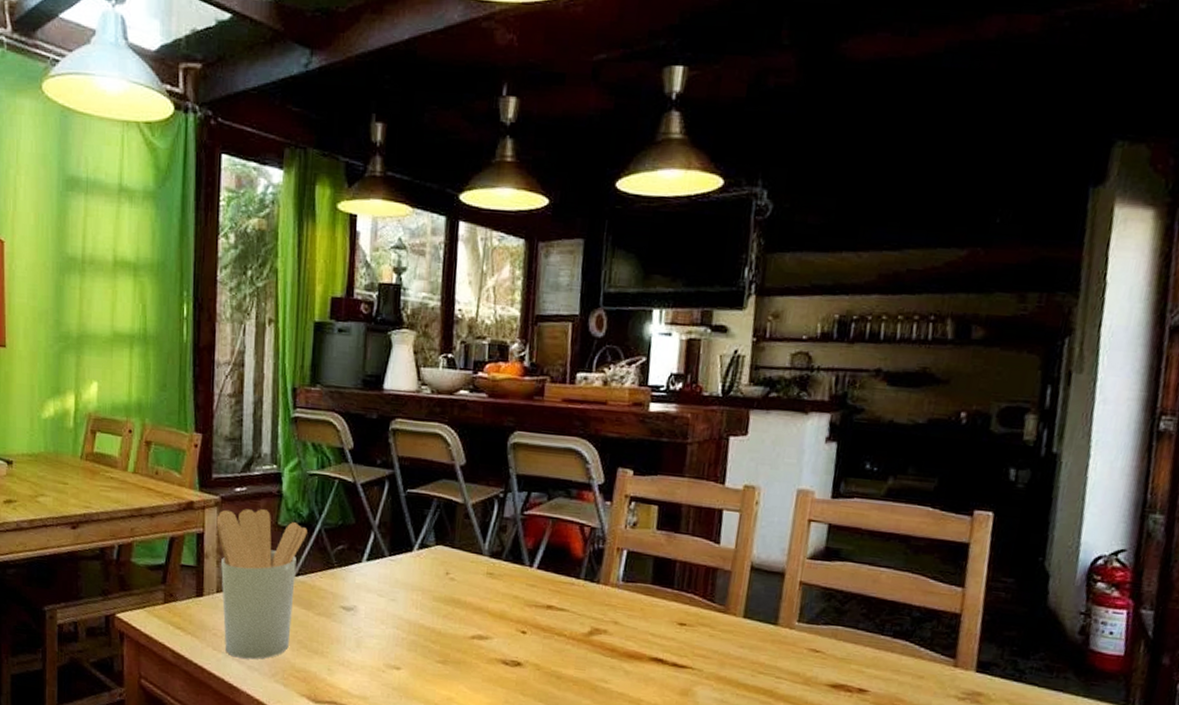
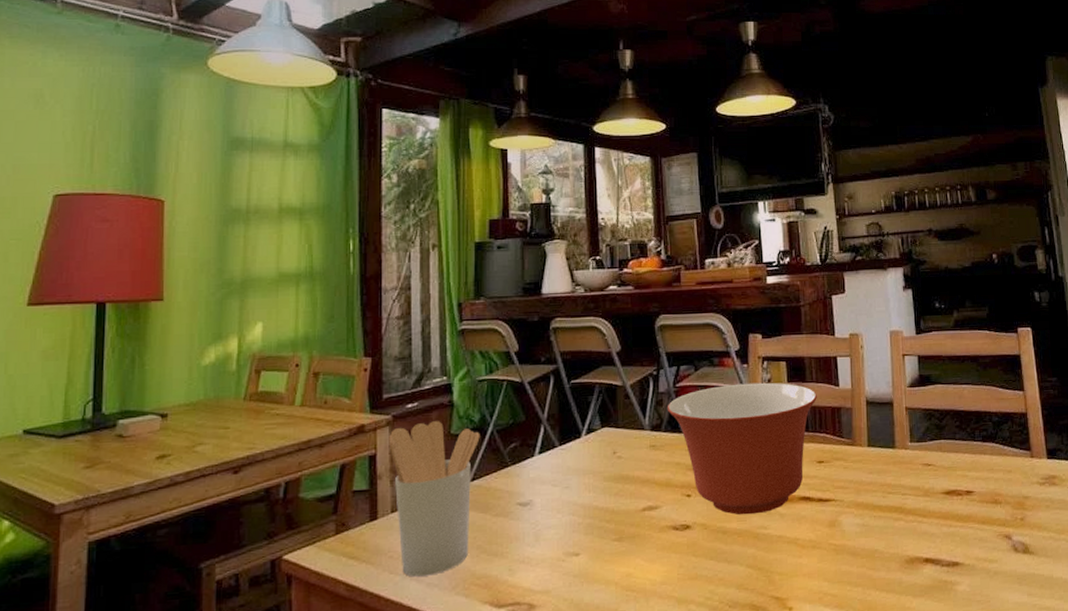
mixing bowl: none [510,521,691,666] -> present [667,382,817,515]

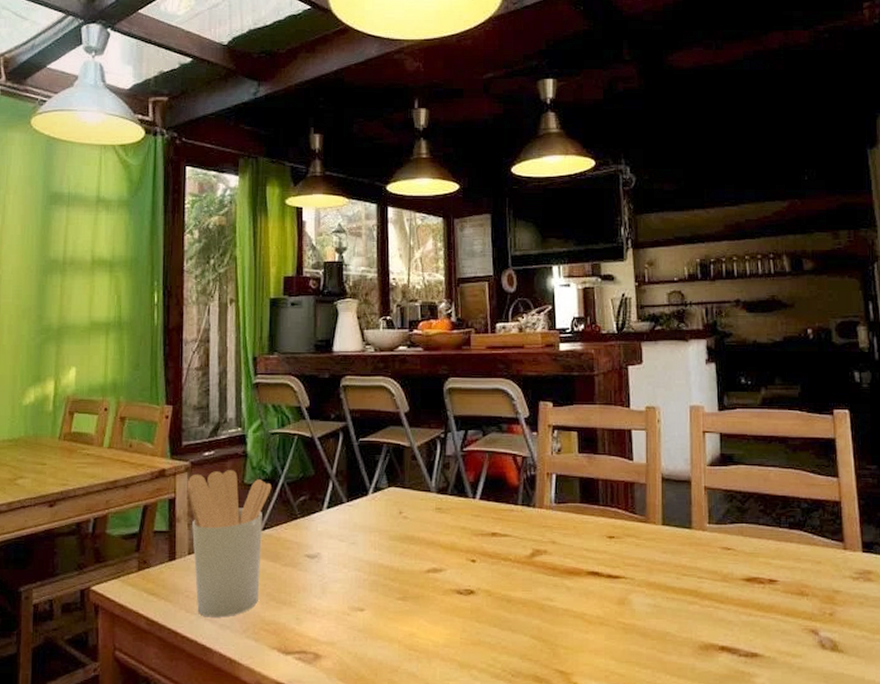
mixing bowl: present [667,382,817,515] -> none [453,451,609,585]

